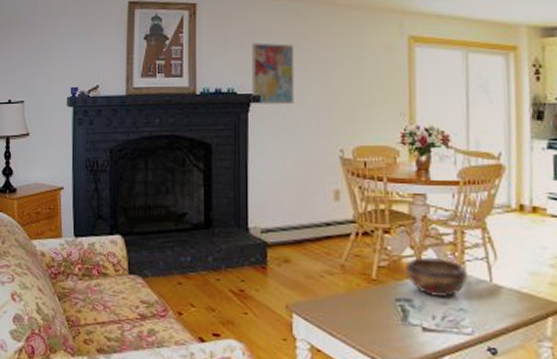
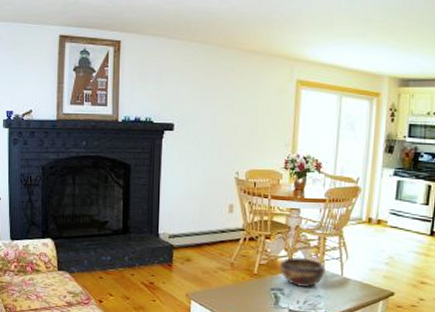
wall art: present [251,42,294,105] -> none [165,79,203,134]

